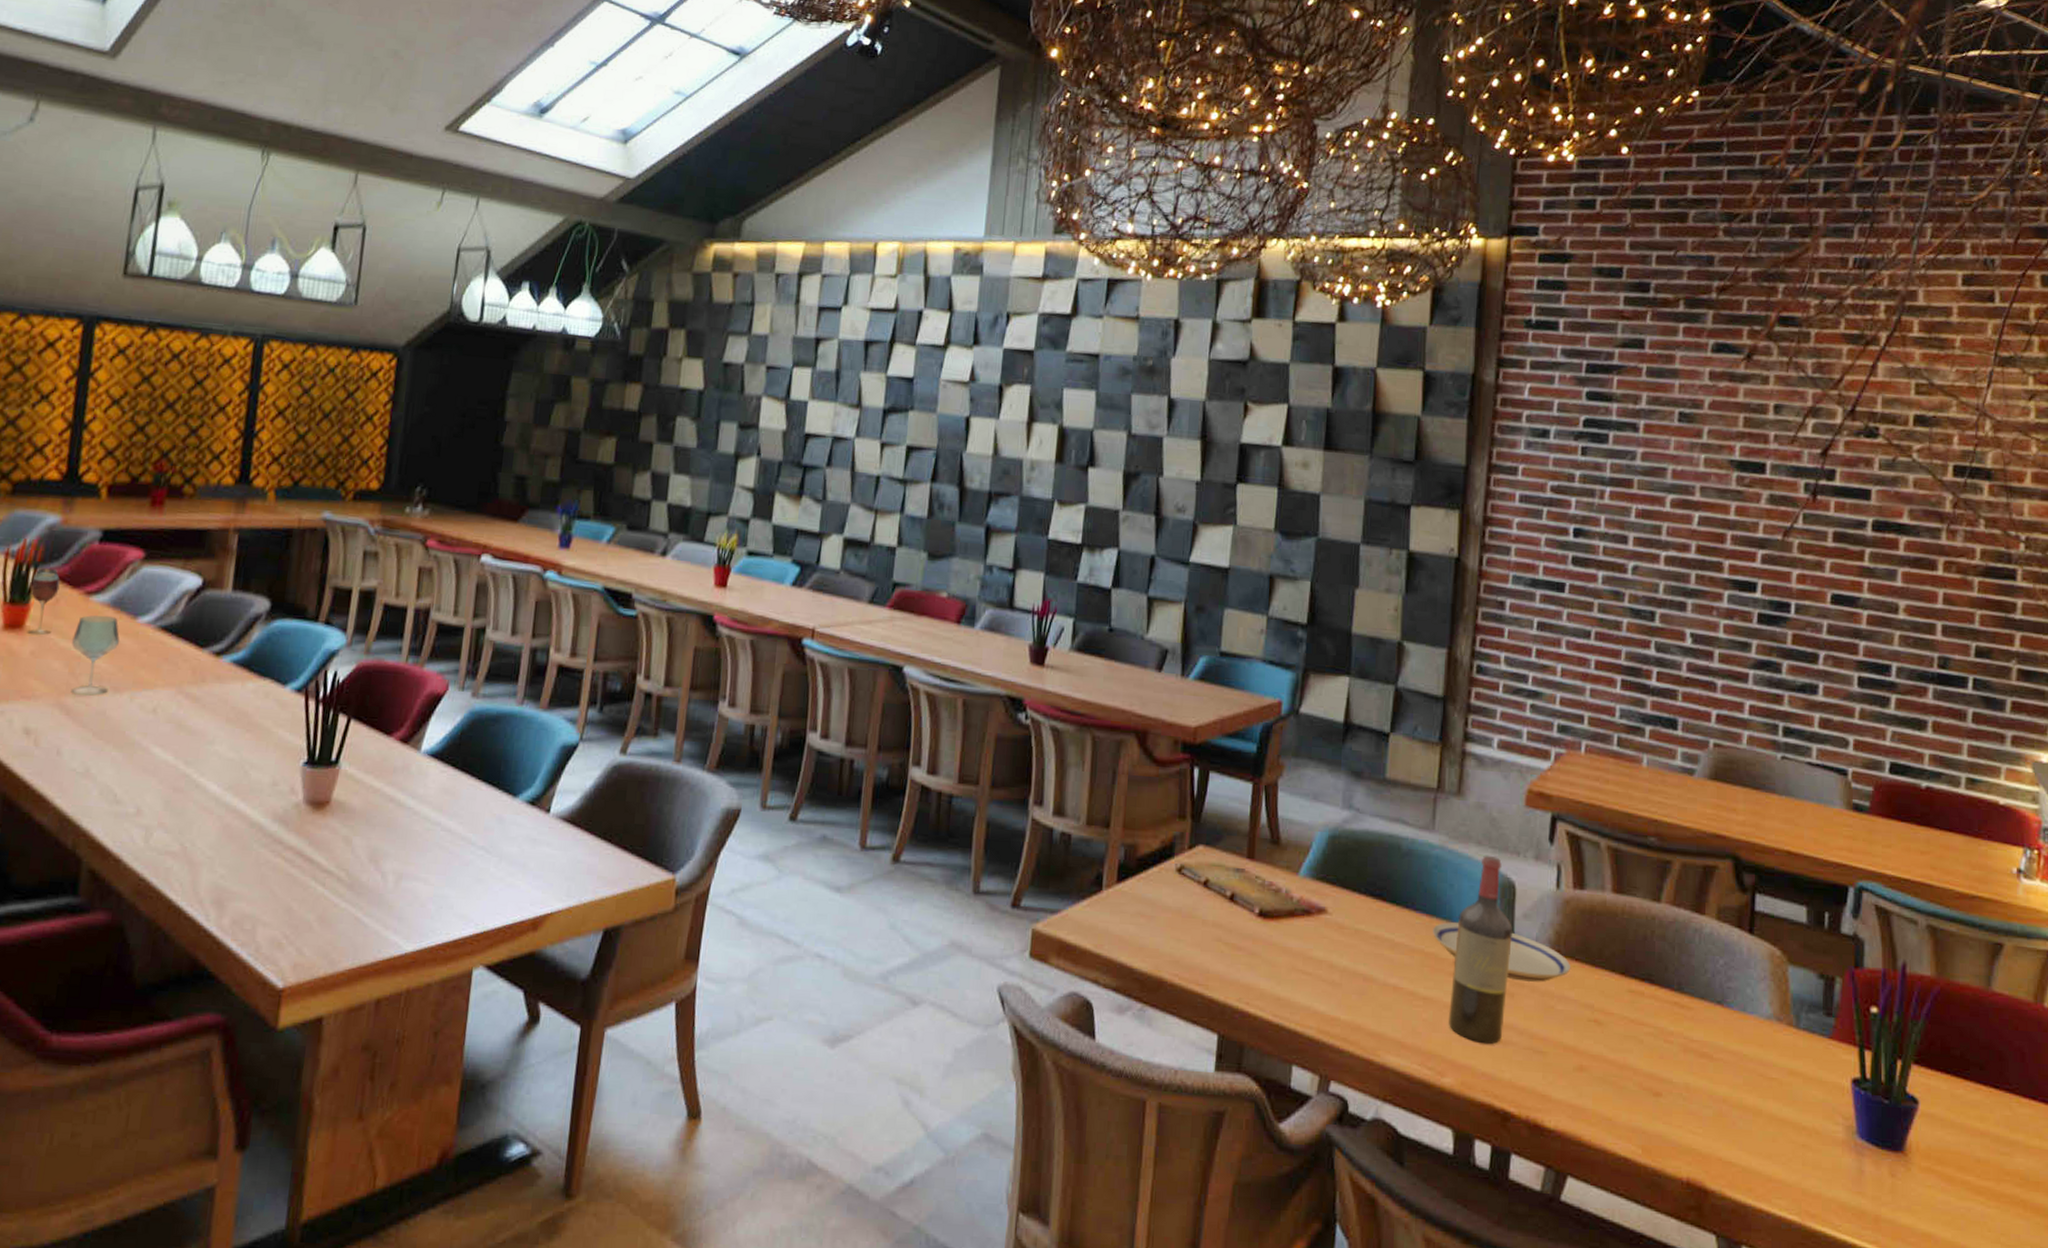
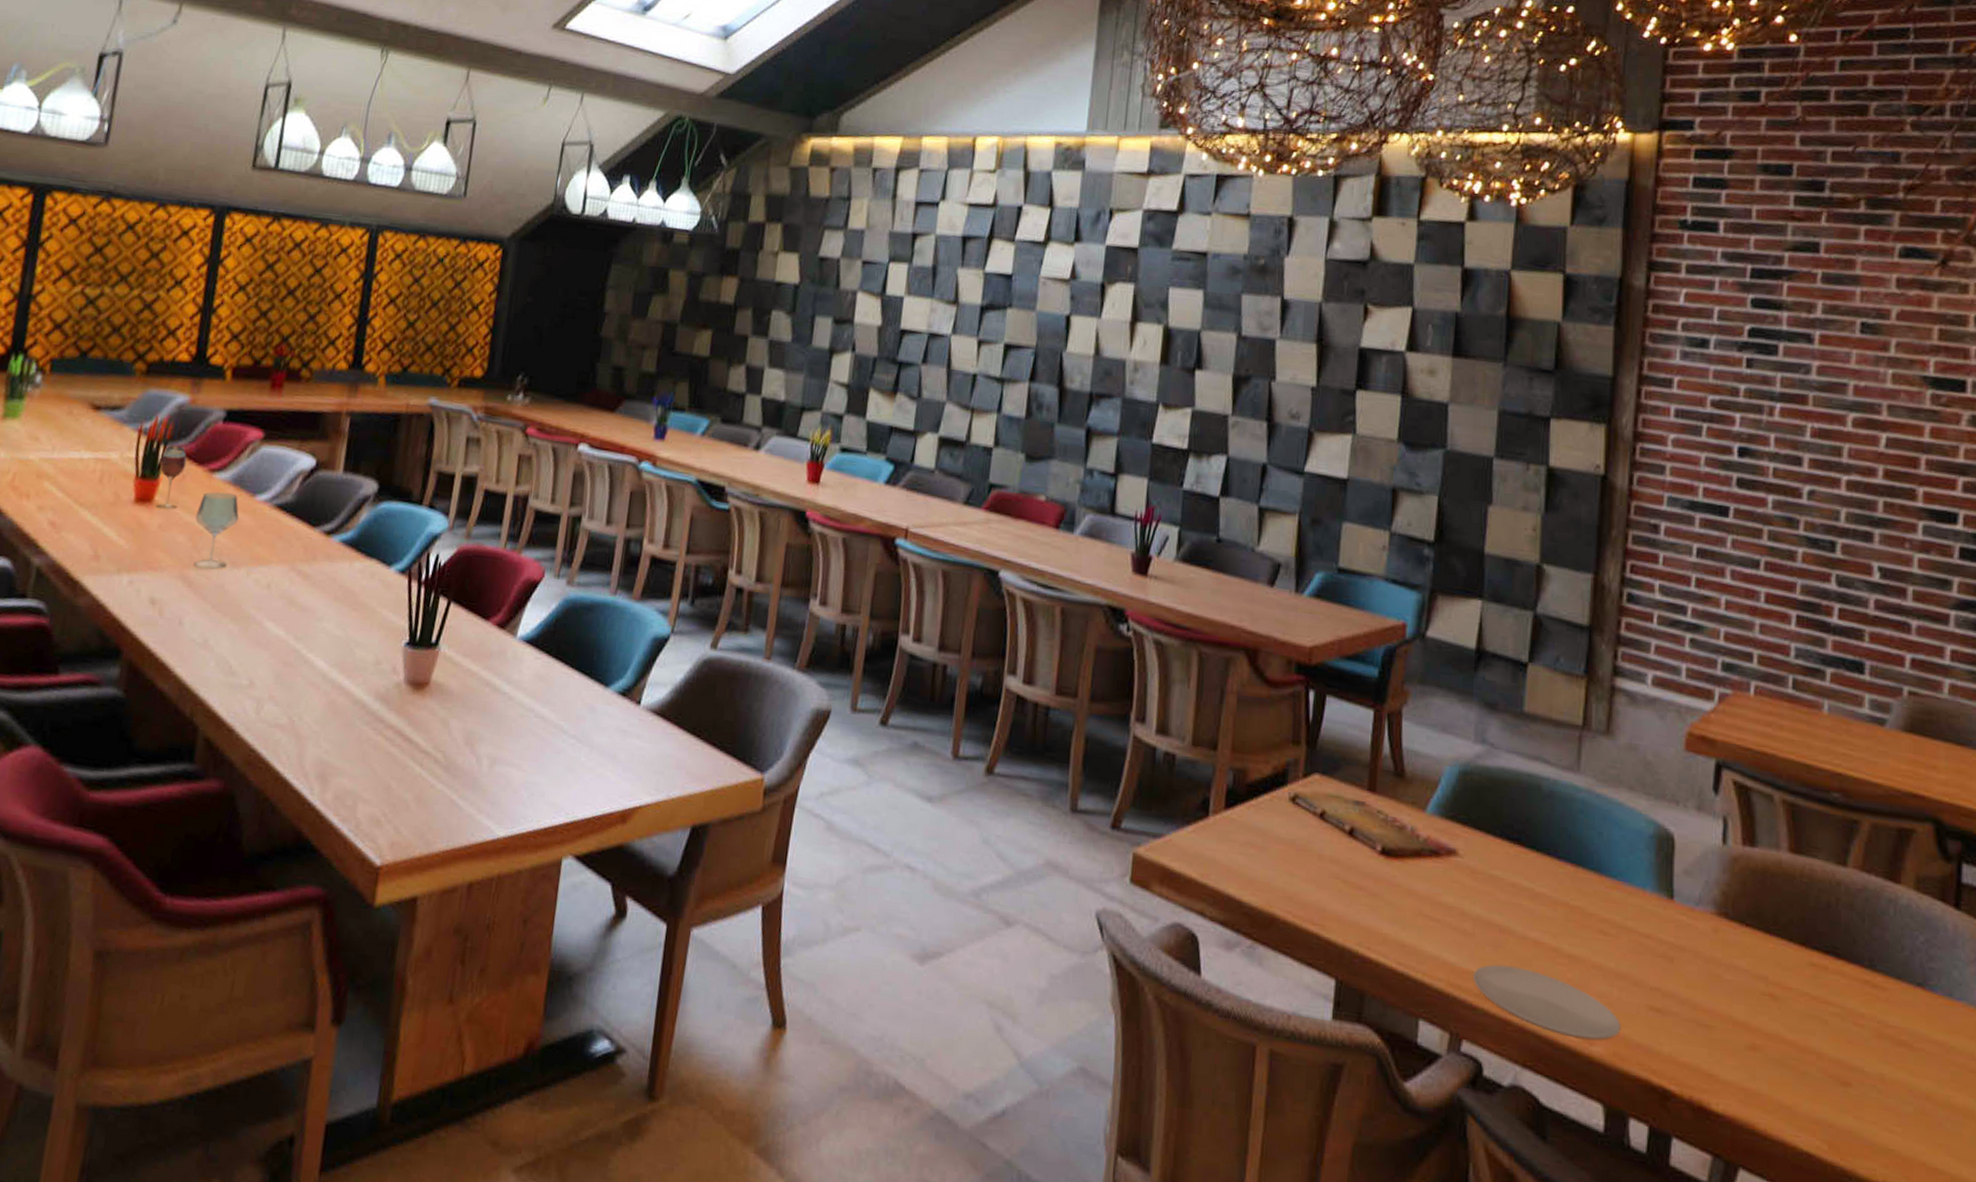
plate: none [1339,1010,1468,1073] -> present [1472,964,1621,1041]
plate: present [1433,922,1571,982] -> none [1579,873,1741,947]
wine bottle: present [1449,855,1512,1044] -> none [1598,801,1671,1013]

